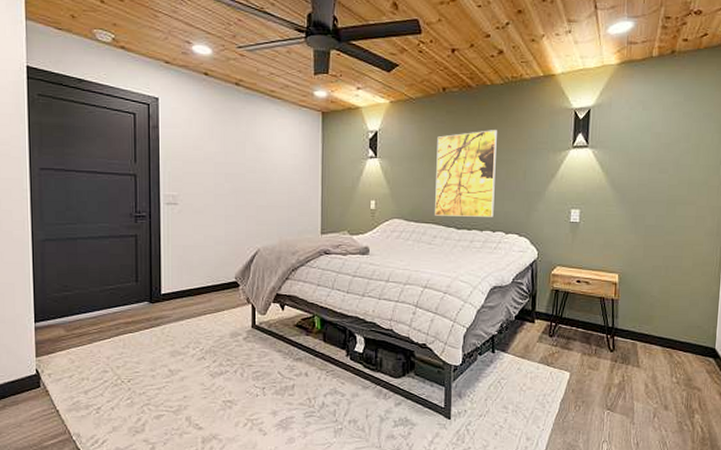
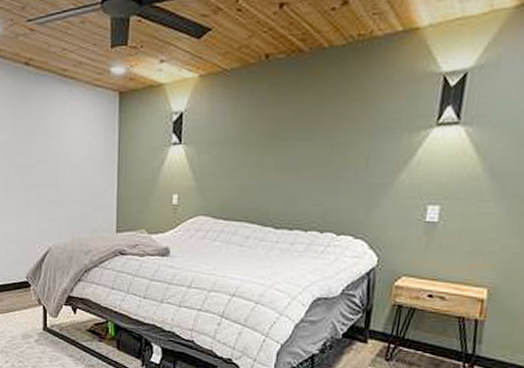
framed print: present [435,130,497,217] -> none [248,105,334,215]

